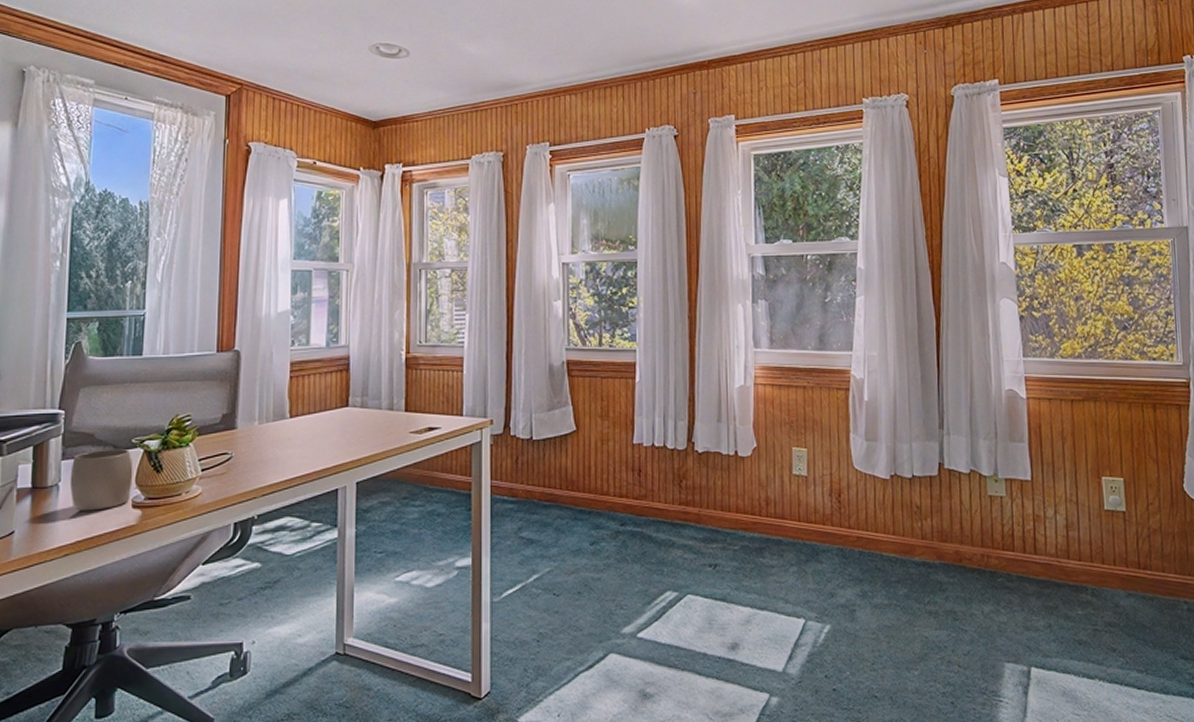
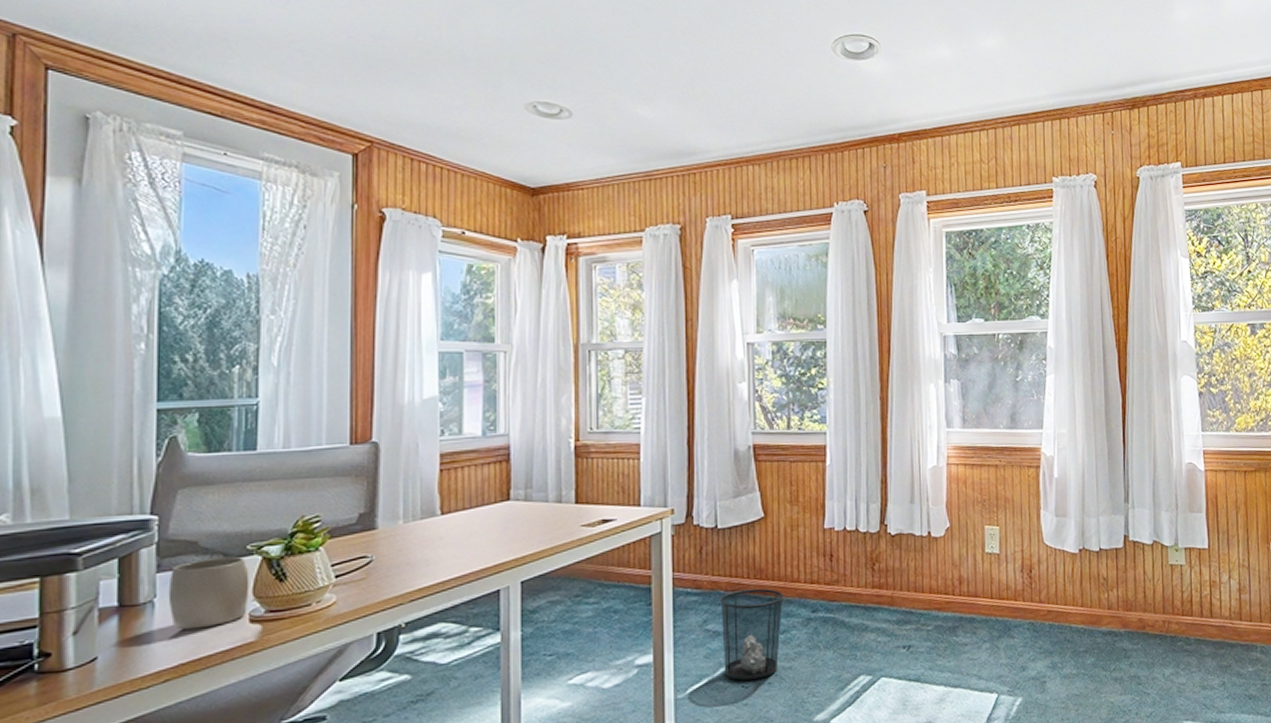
waste bin: none [534,499,594,590] -> present [720,588,784,682]

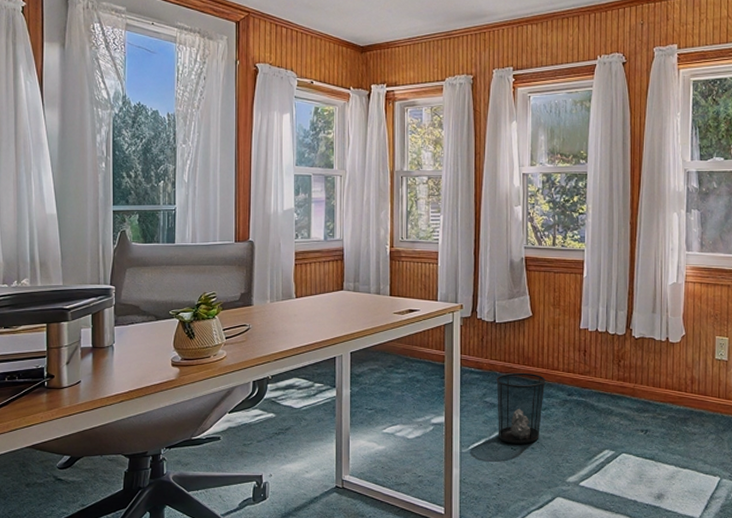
mug: present [168,556,250,630] -> none [122,318,171,367]

